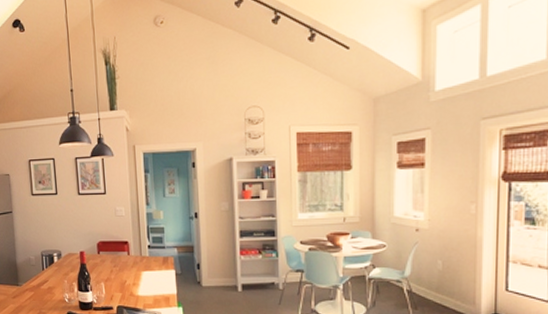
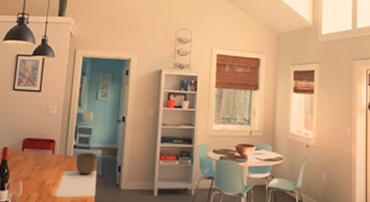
bowl: none [152,251,174,274] -> present [75,152,97,175]

